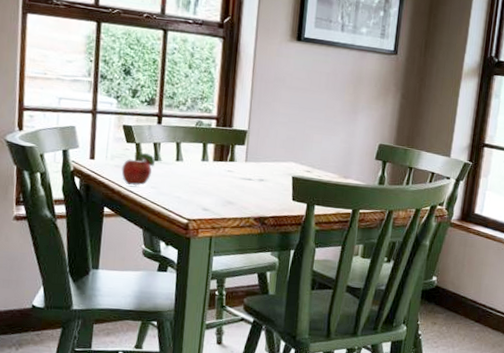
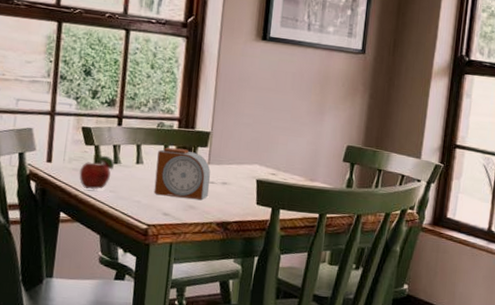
alarm clock: none [193,145,248,196] -> present [154,147,211,200]

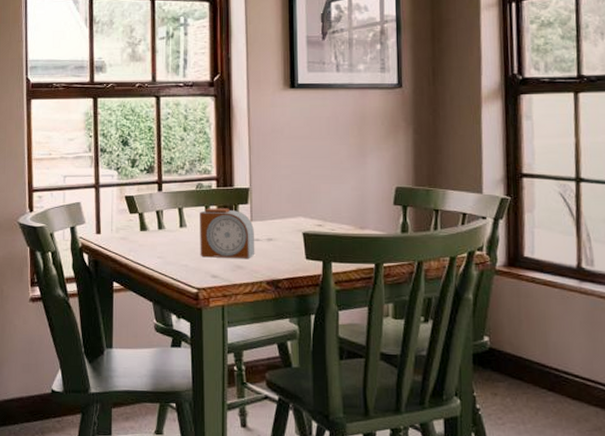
fruit: present [79,154,114,190] -> none [127,222,158,258]

